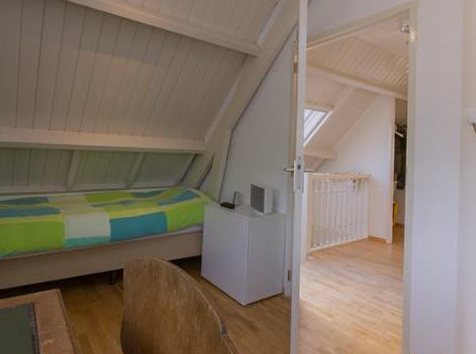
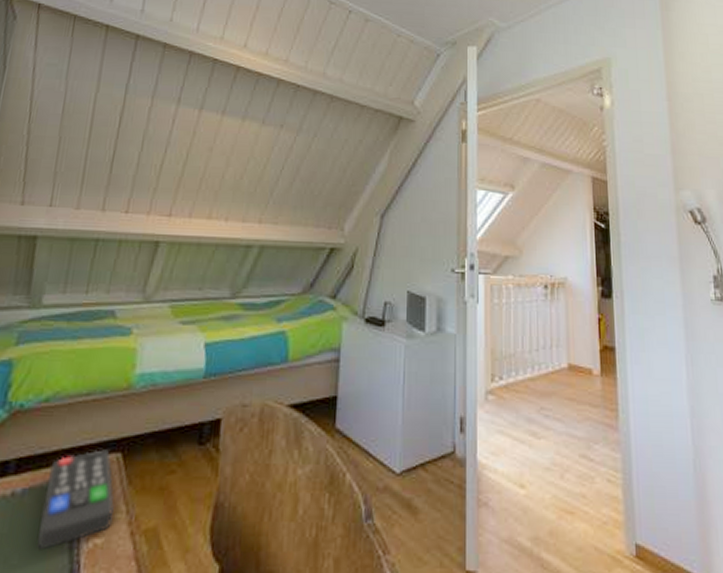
remote control: none [13,286,58,344] -> present [37,449,114,549]

